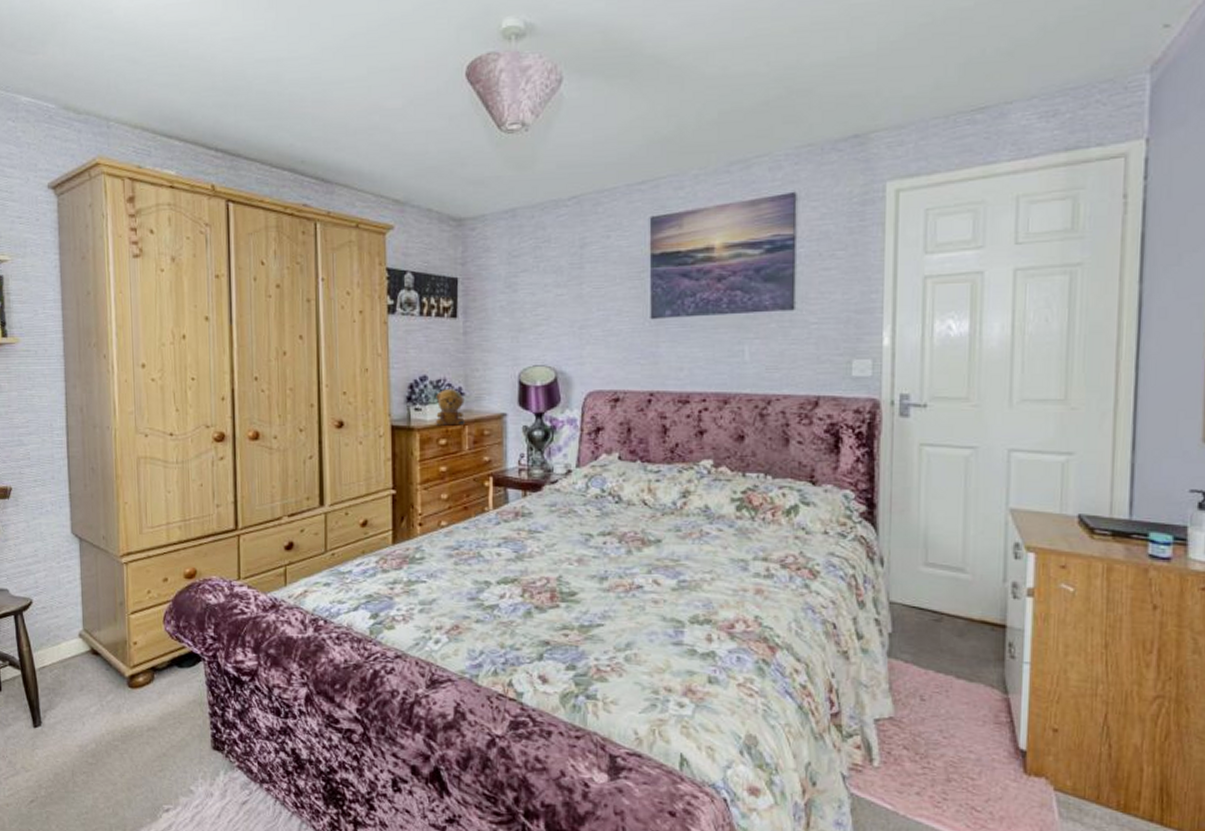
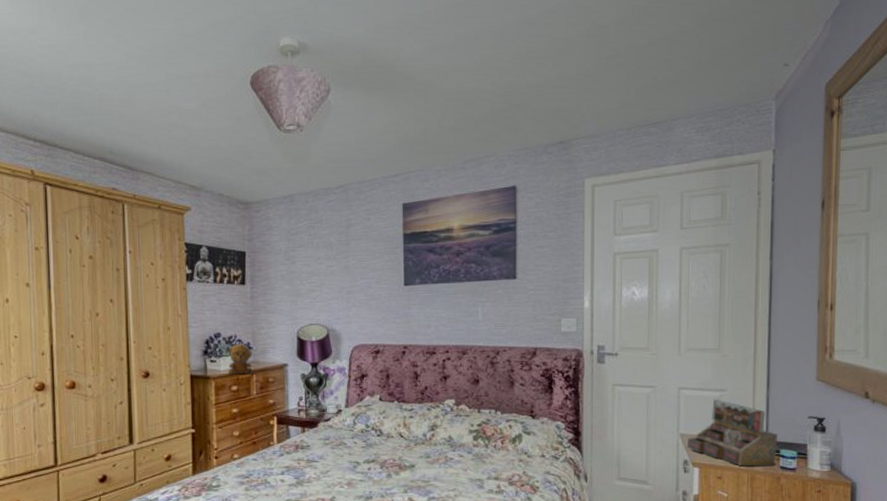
jewelry box: none [1020,464,1146,554] -> present [688,399,778,467]

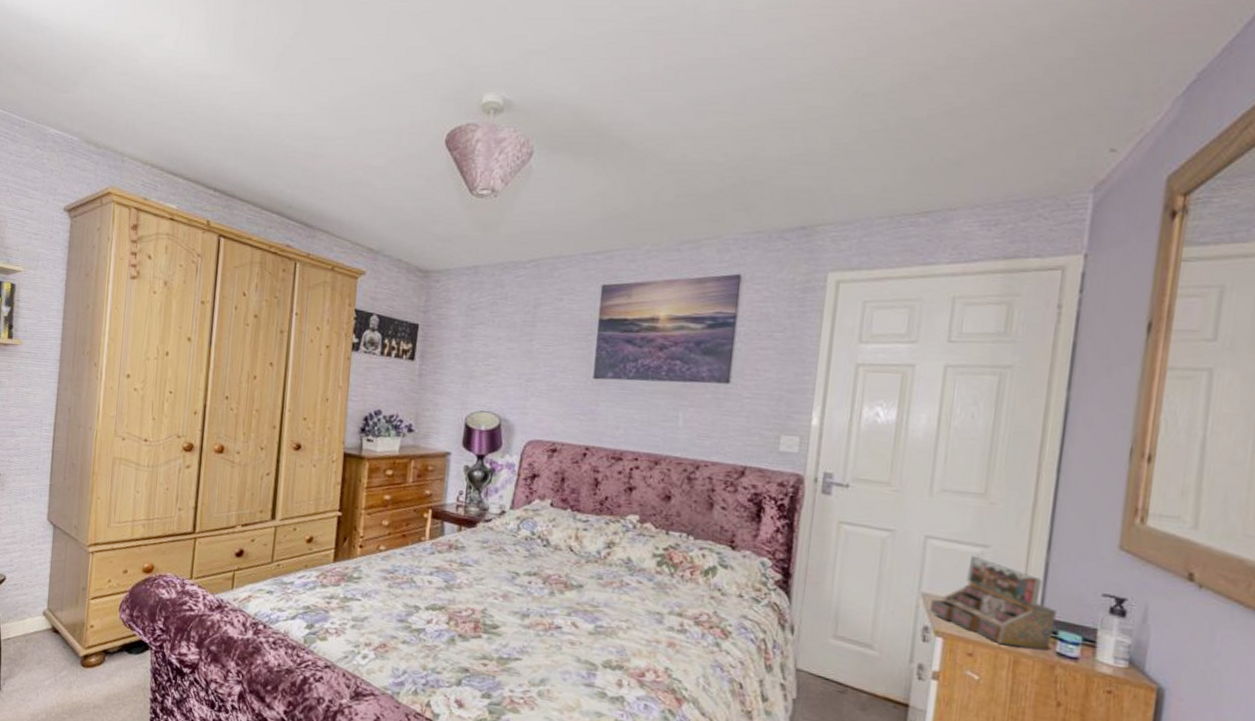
stuffed bear: present [227,341,253,375] -> none [384,421,413,458]

